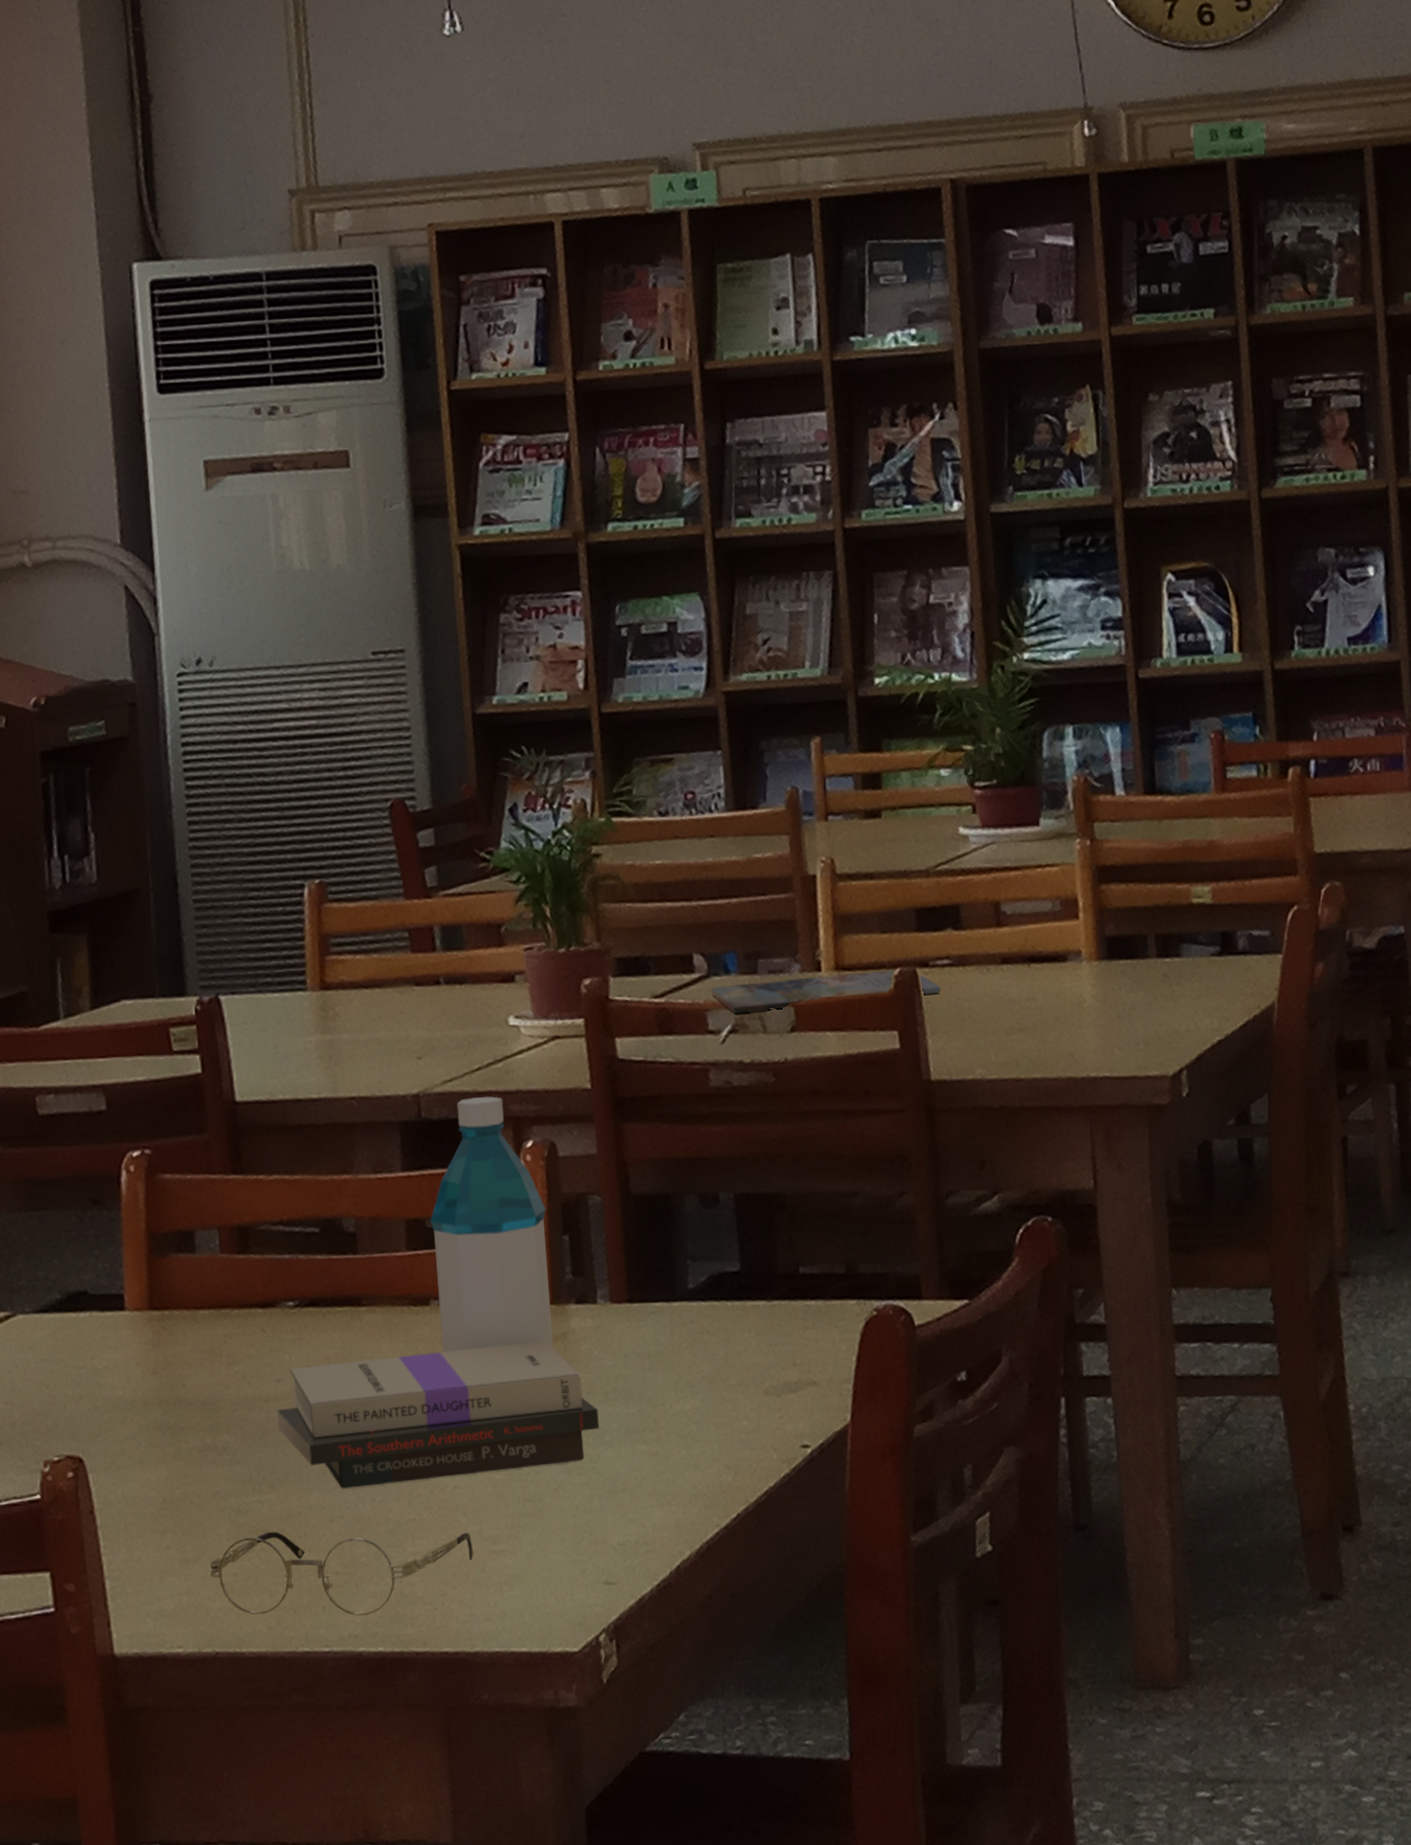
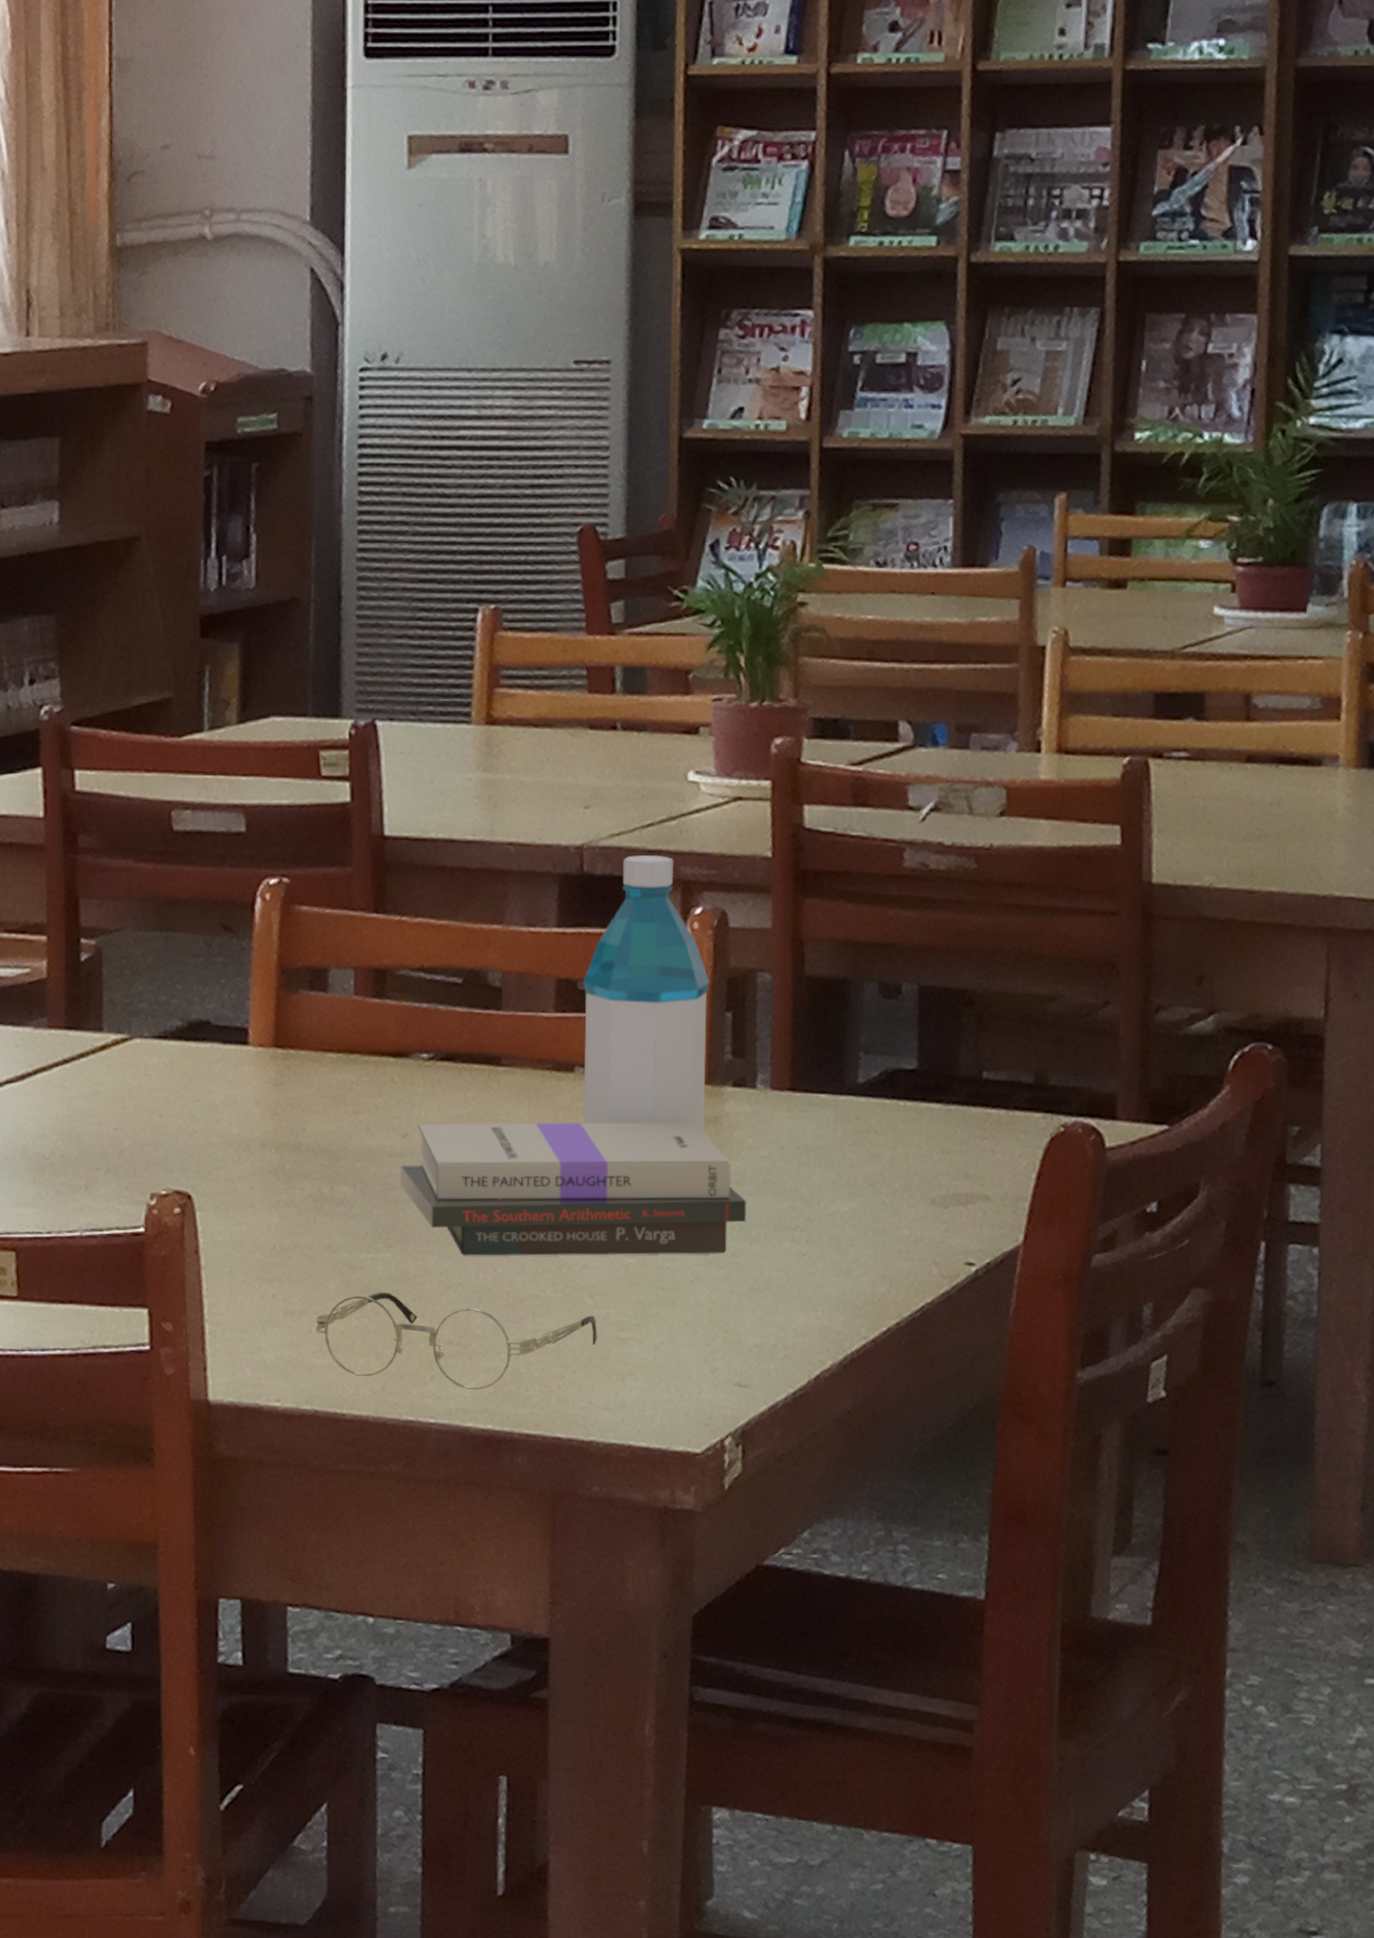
magazine: present [710,969,941,1014] -> none [914,757,1174,791]

